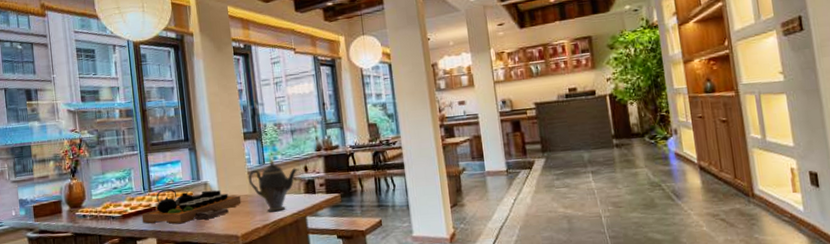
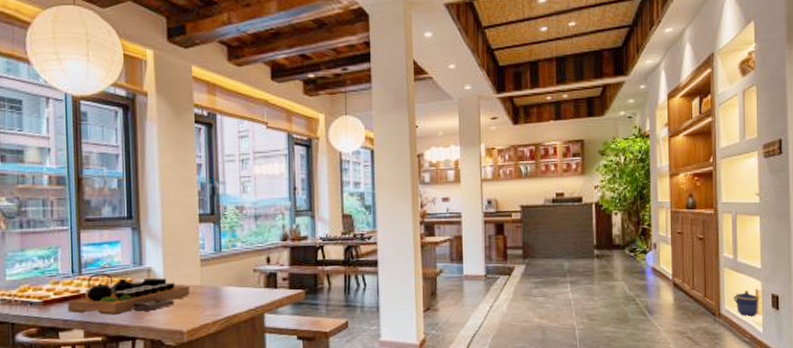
teapot: present [248,160,299,212] -> none [200,248,260,307]
decorative jar: none [766,170,796,195] -> present [733,291,758,316]

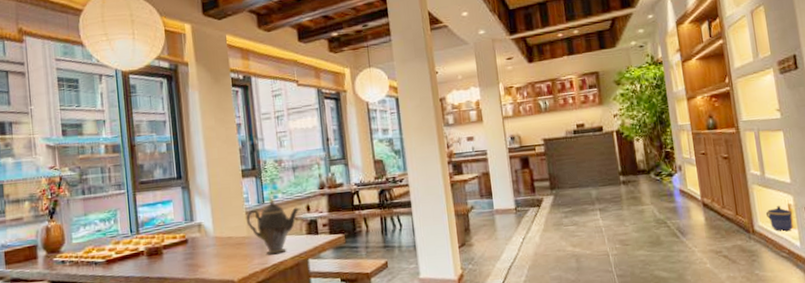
tea set: present [67,272,190,315] -> none [128,230,239,270]
teapot: none [200,248,260,307] -> present [246,199,301,255]

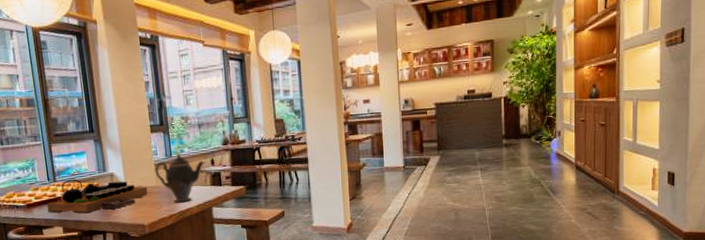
tea set: none [128,230,239,270] -> present [47,179,148,214]
decorative jar: present [765,206,793,231] -> none [631,170,655,192]

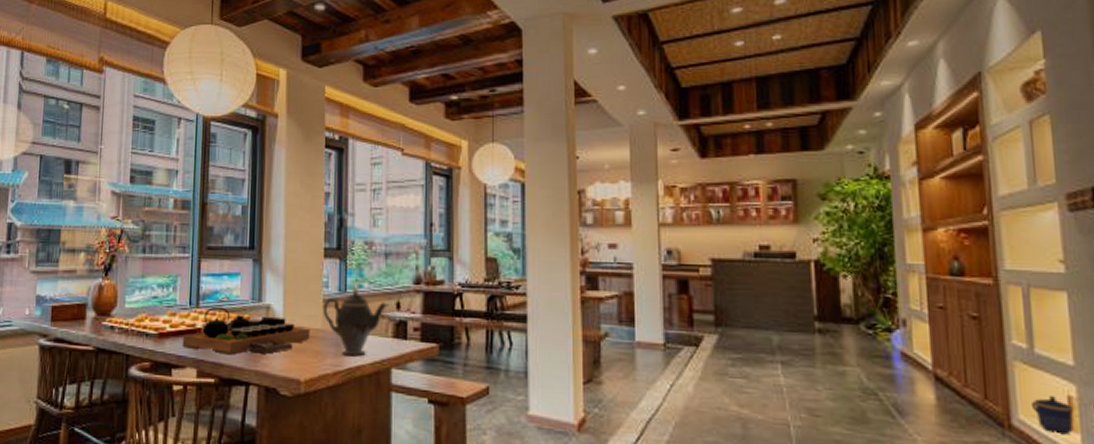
decorative jar: none [631,170,655,192] -> present [1030,396,1074,433]

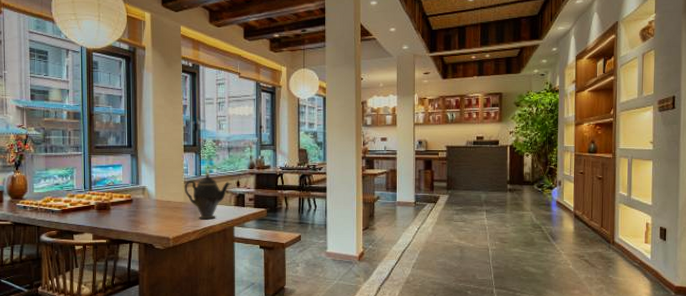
tea set: present [182,306,310,355] -> none [80,189,176,223]
decorative jar: present [1030,396,1074,433] -> none [626,224,648,245]

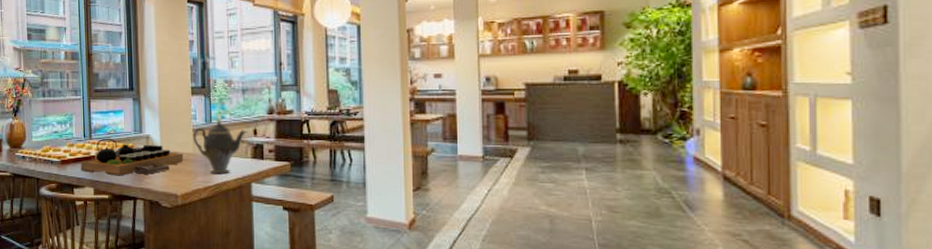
tea set: none [80,189,176,223] -> present [80,138,184,176]

